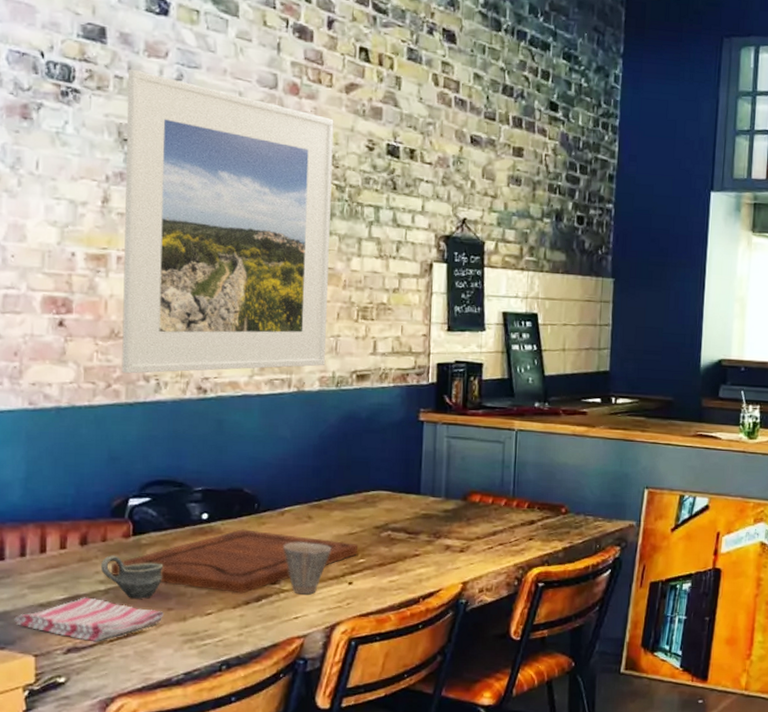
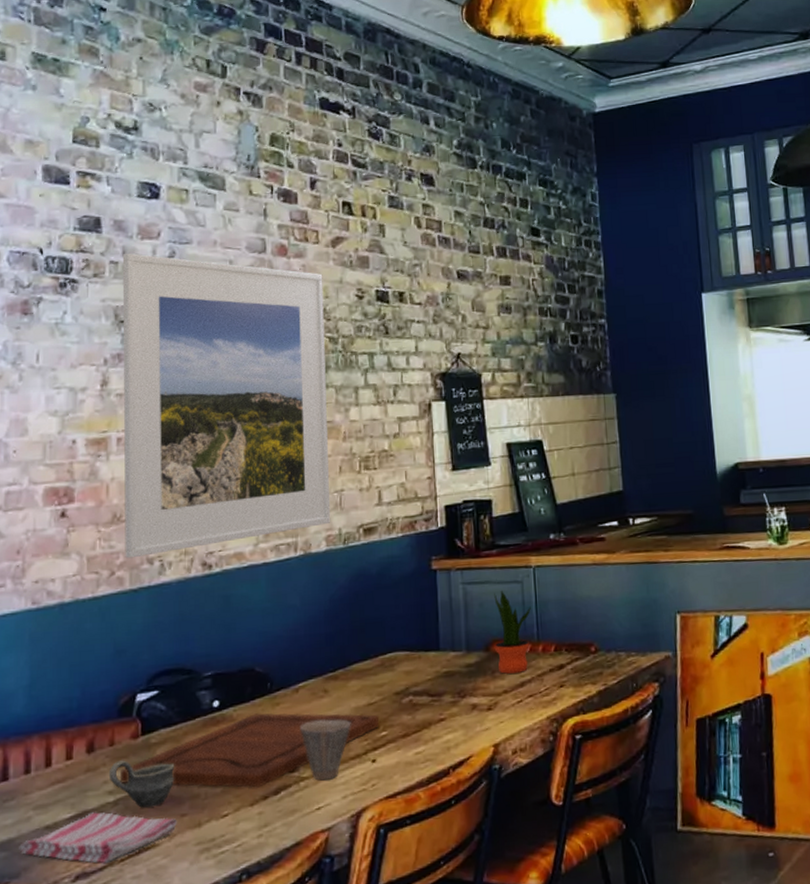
potted plant: none [471,448,510,523] -> present [494,591,531,674]

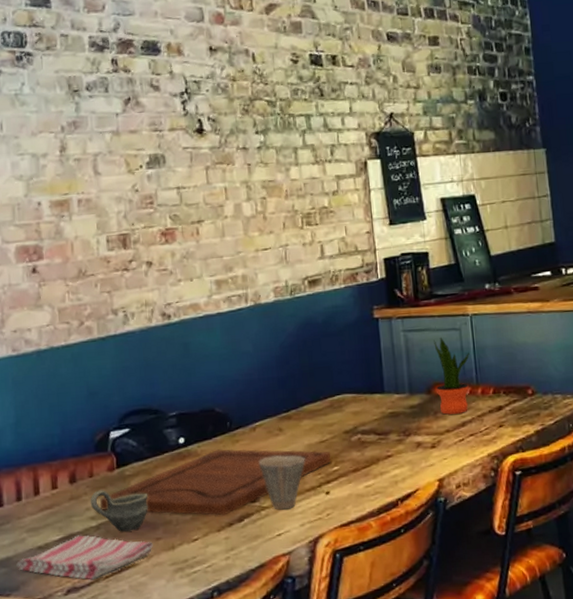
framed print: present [122,252,331,559] -> none [71,25,278,310]

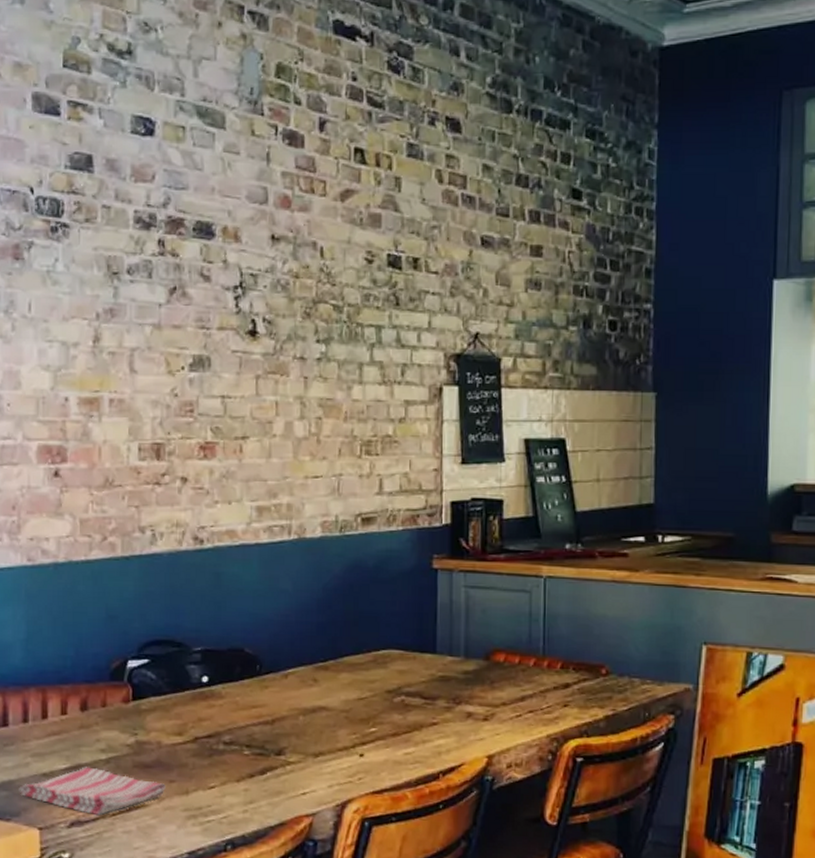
cup: present [90,490,148,532] -> none [101,722,164,770]
cutting board: present [100,449,332,516] -> none [112,693,369,765]
cup: present [258,455,305,510] -> none [287,708,340,768]
potted plant: present [434,338,470,415] -> none [495,599,538,686]

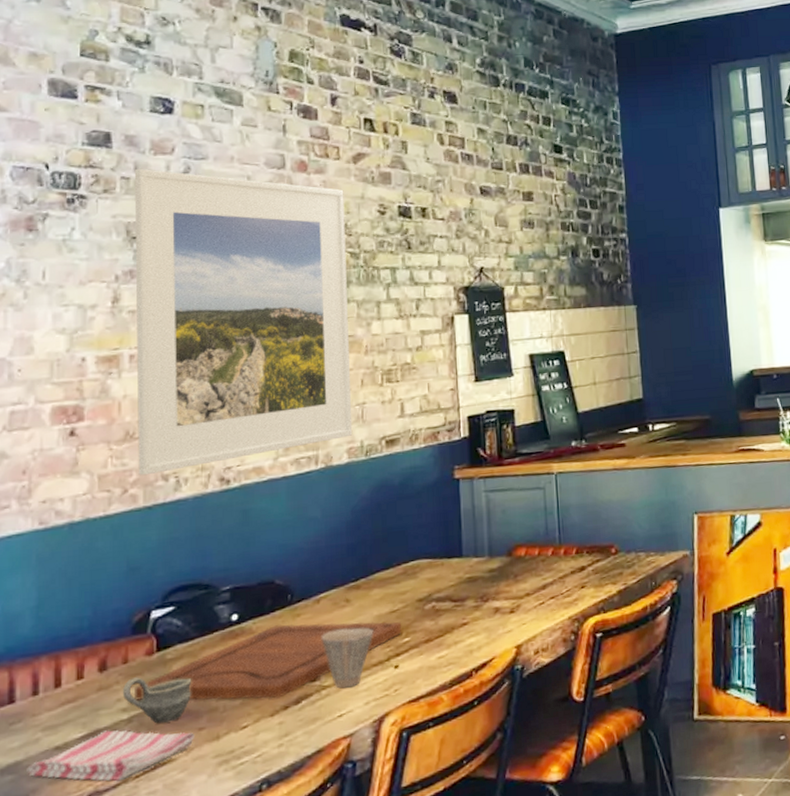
cup: none [101,722,164,770] -> present [122,677,192,724]
cutting board: none [112,693,369,765] -> present [135,621,402,701]
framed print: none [115,196,329,525] -> present [134,168,353,476]
cup: none [287,708,340,768] -> present [321,627,374,689]

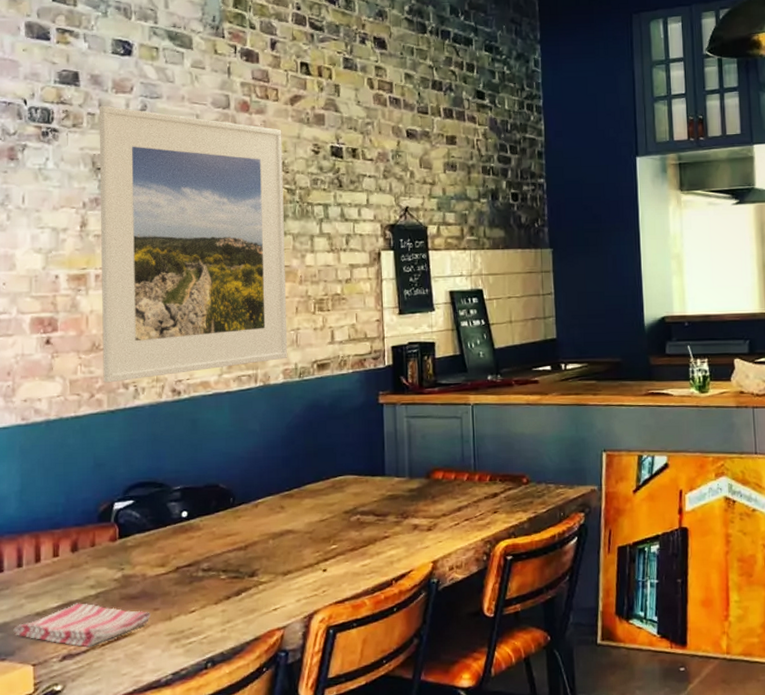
cup: present [122,677,192,724] -> none [90,559,149,601]
cutting board: present [135,621,402,701] -> none [101,524,330,589]
cup: present [321,627,374,689] -> none [258,532,305,585]

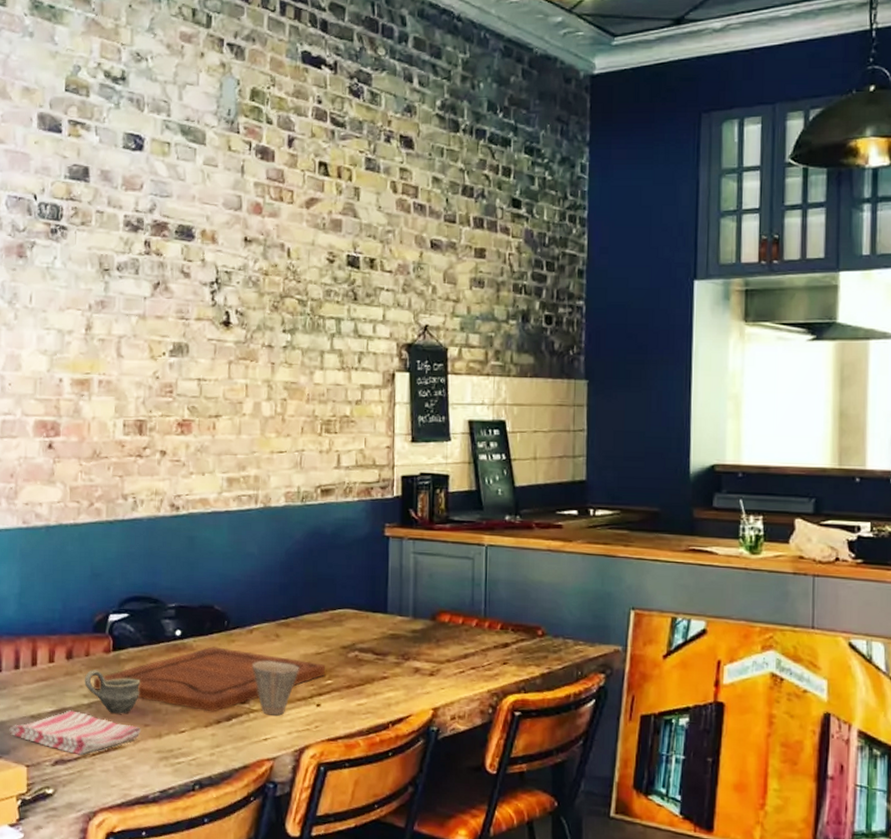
cup: none [90,559,149,601] -> present [84,670,141,714]
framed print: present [99,105,288,383] -> none [103,203,296,493]
cutting board: none [101,524,330,589] -> present [94,646,326,712]
cup: none [258,532,305,585] -> present [252,660,299,716]

